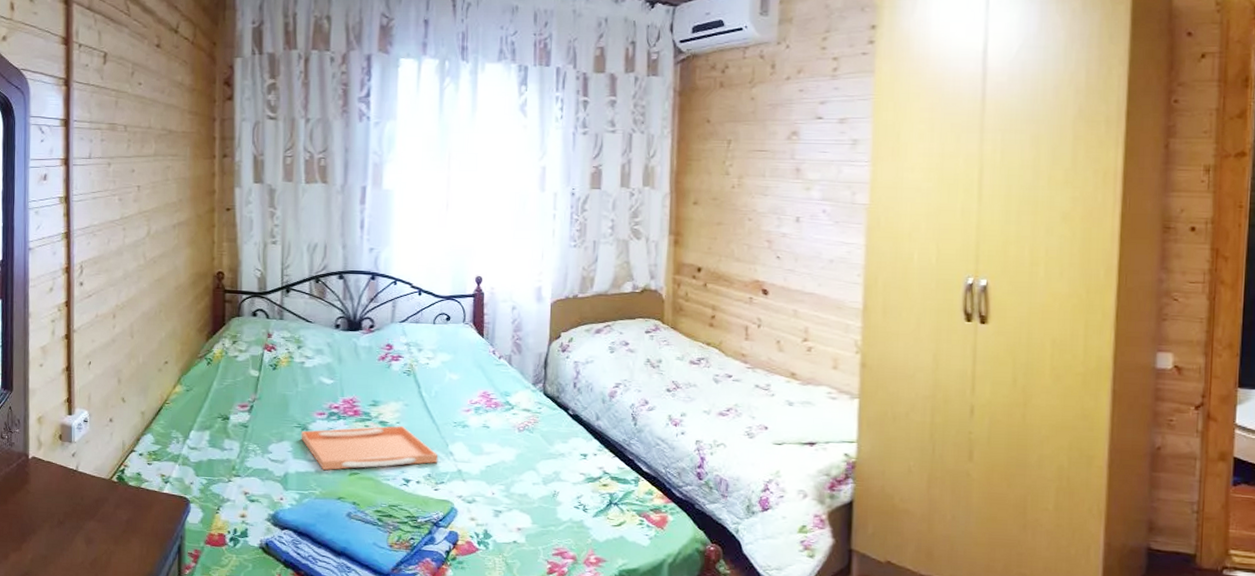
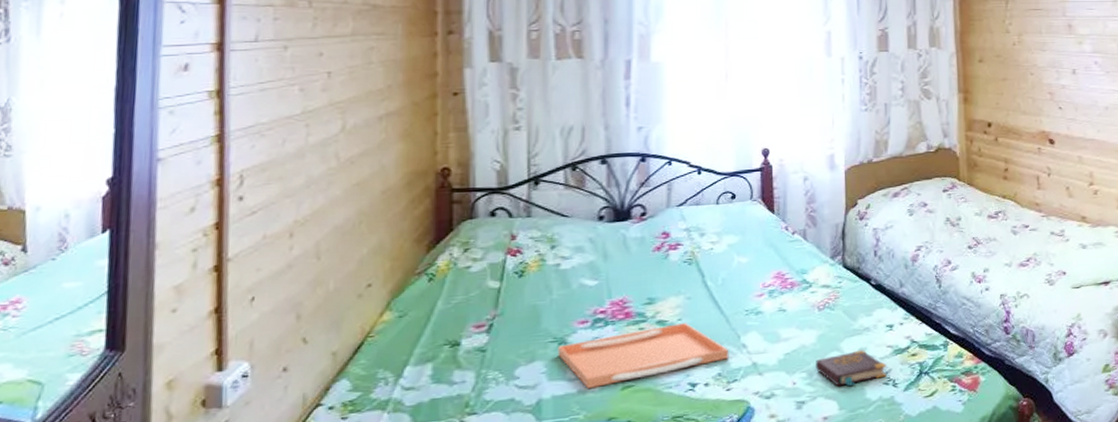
book: none [513,473,578,505] -> present [816,350,886,387]

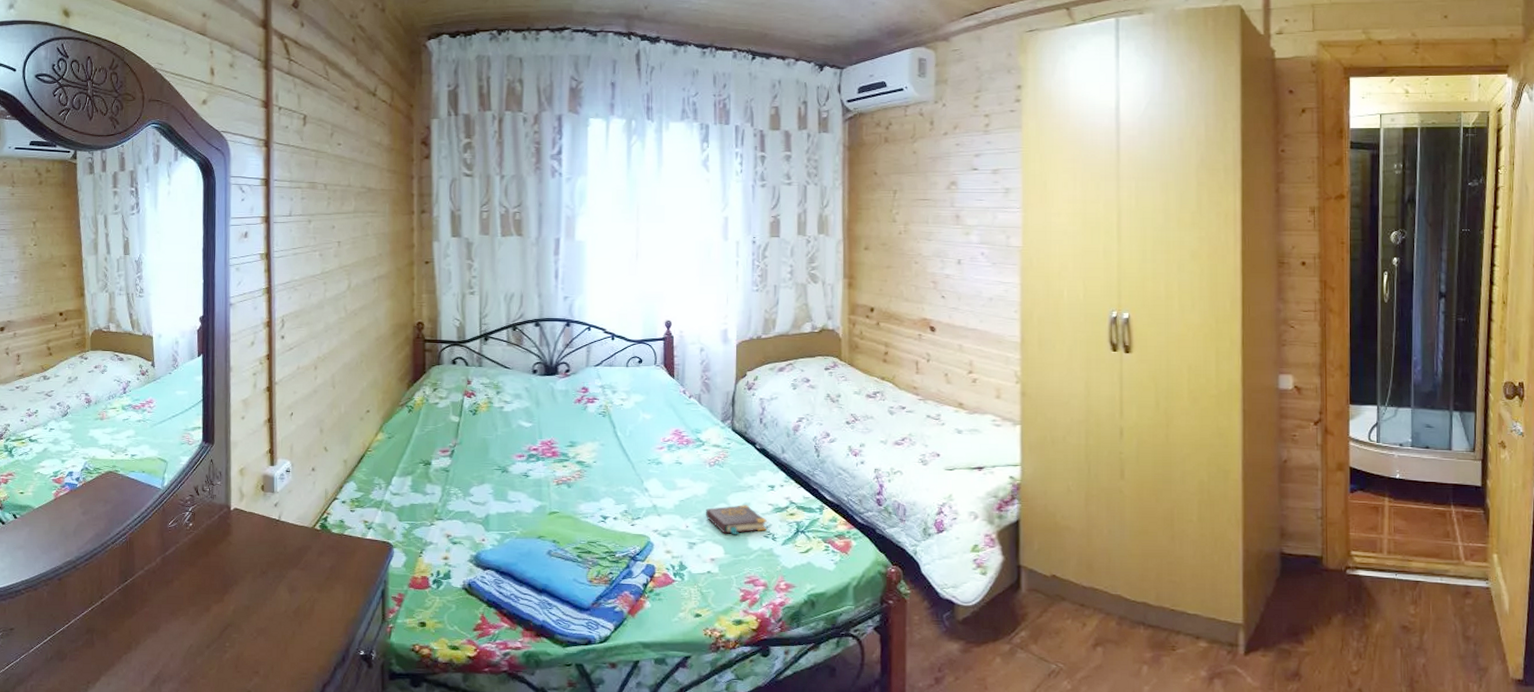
serving tray: present [558,323,729,390] -> none [501,465,634,511]

